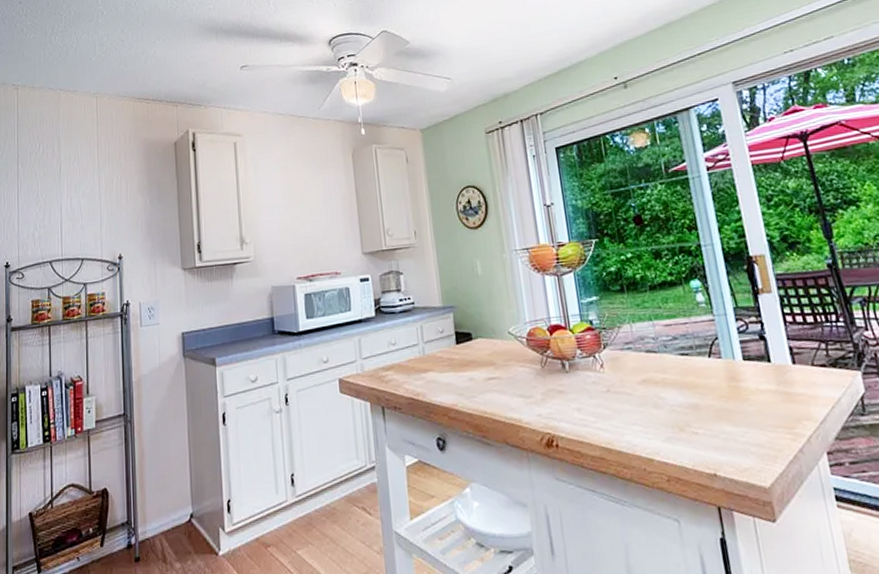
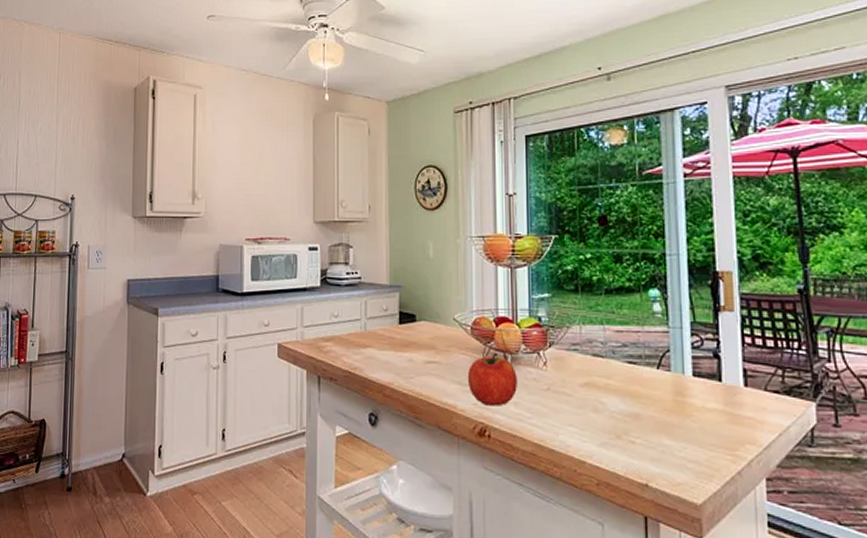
apple: none [528,361,579,415] -> present [467,353,519,406]

